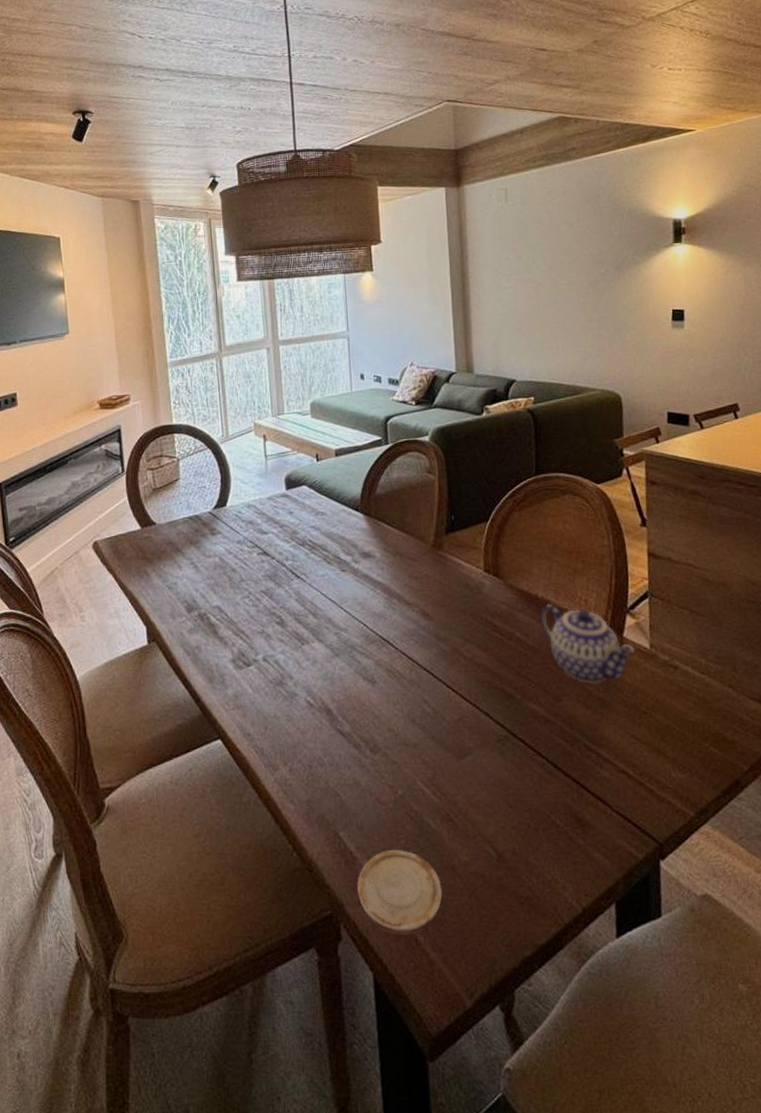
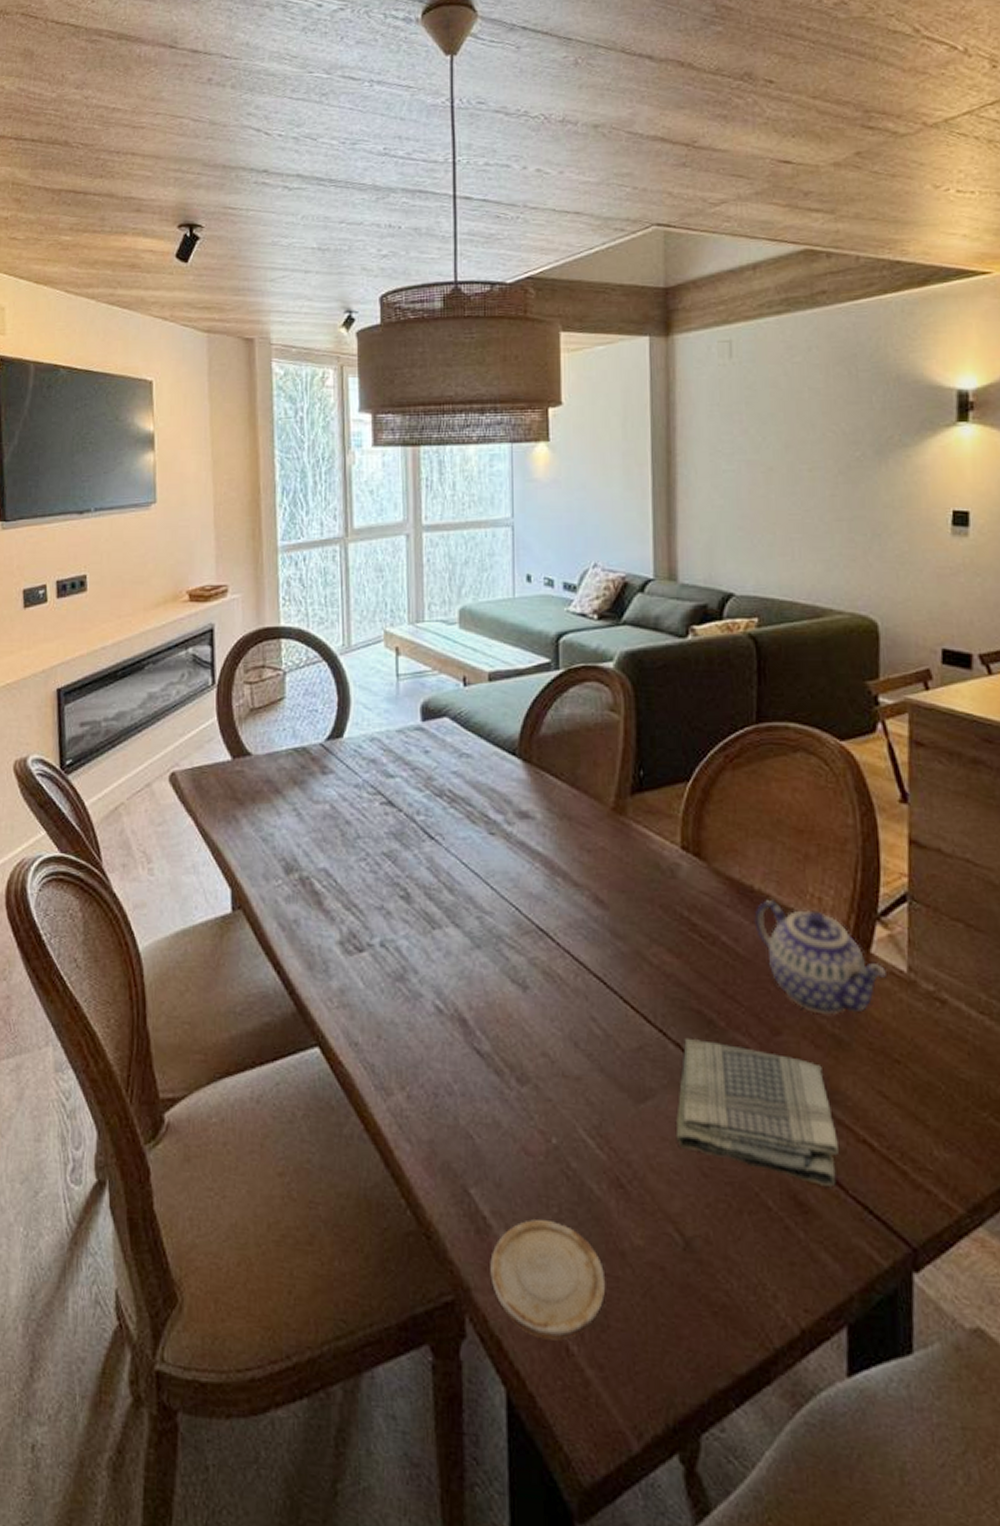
dish towel: none [487,709,605,807] -> present [675,1039,838,1188]

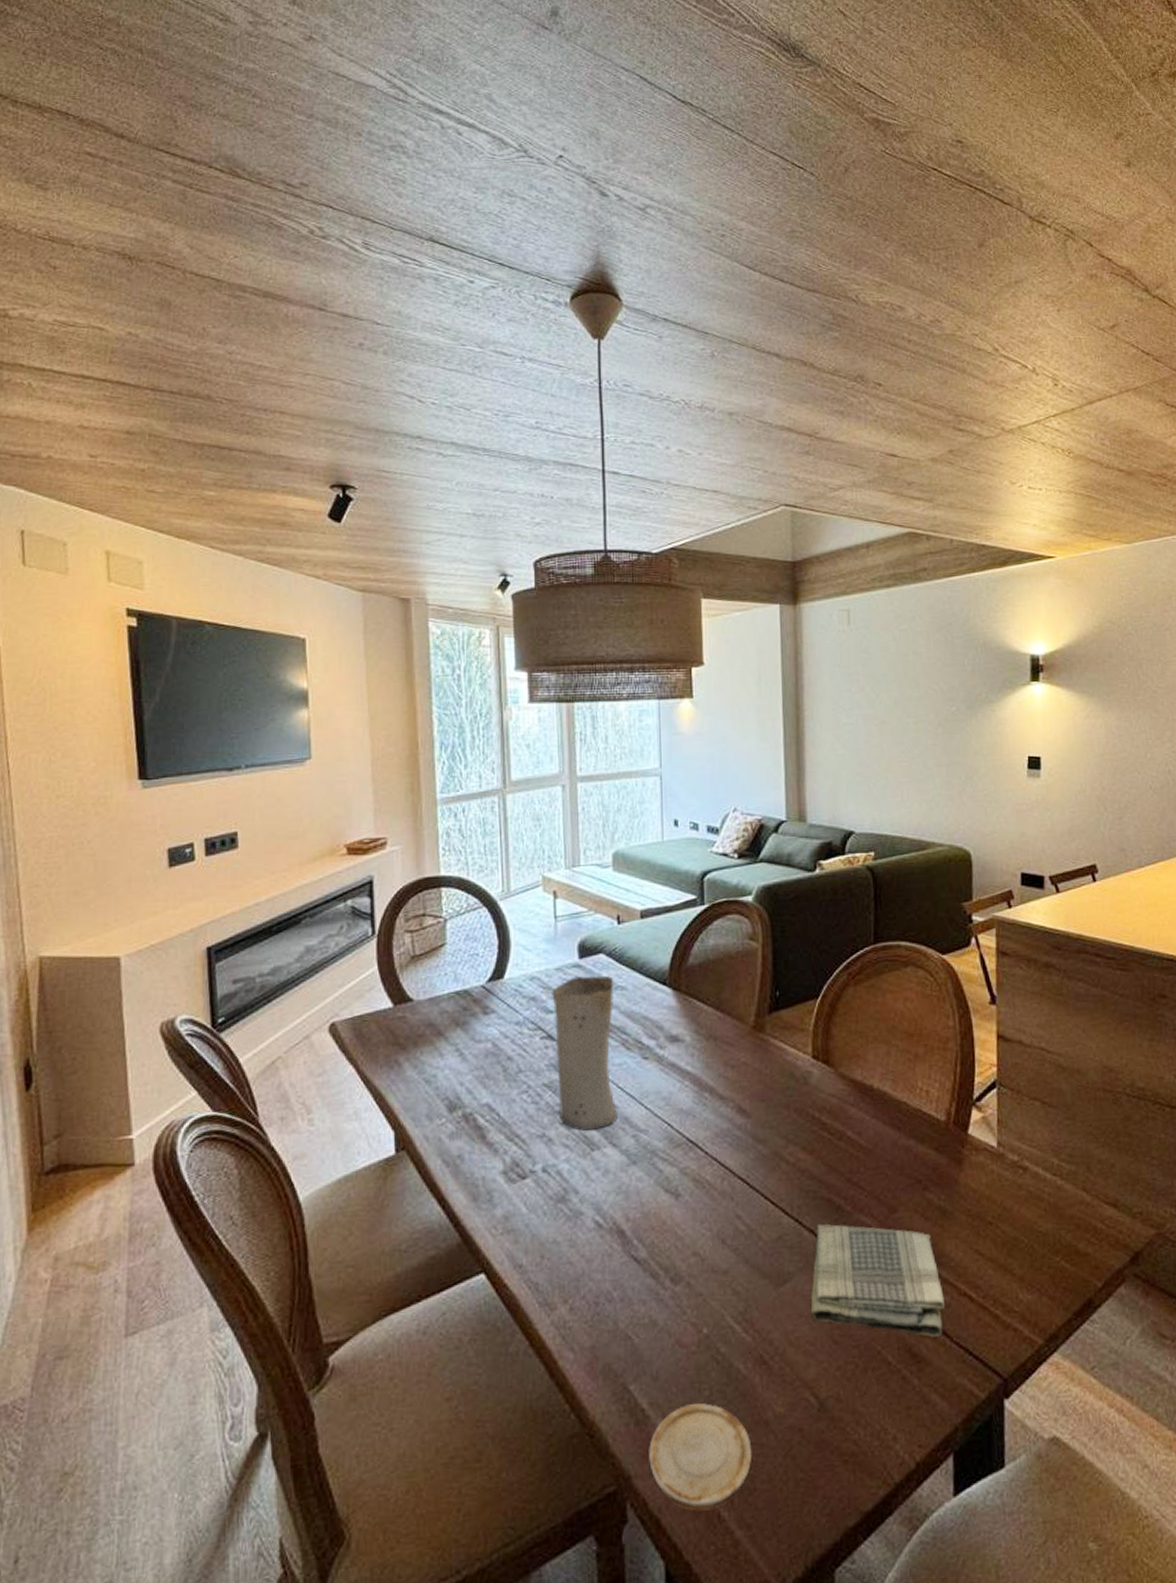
vase: none [393,740,461,907] -> present [552,976,617,1131]
teapot: present [754,899,888,1015] -> none [874,1095,982,1191]

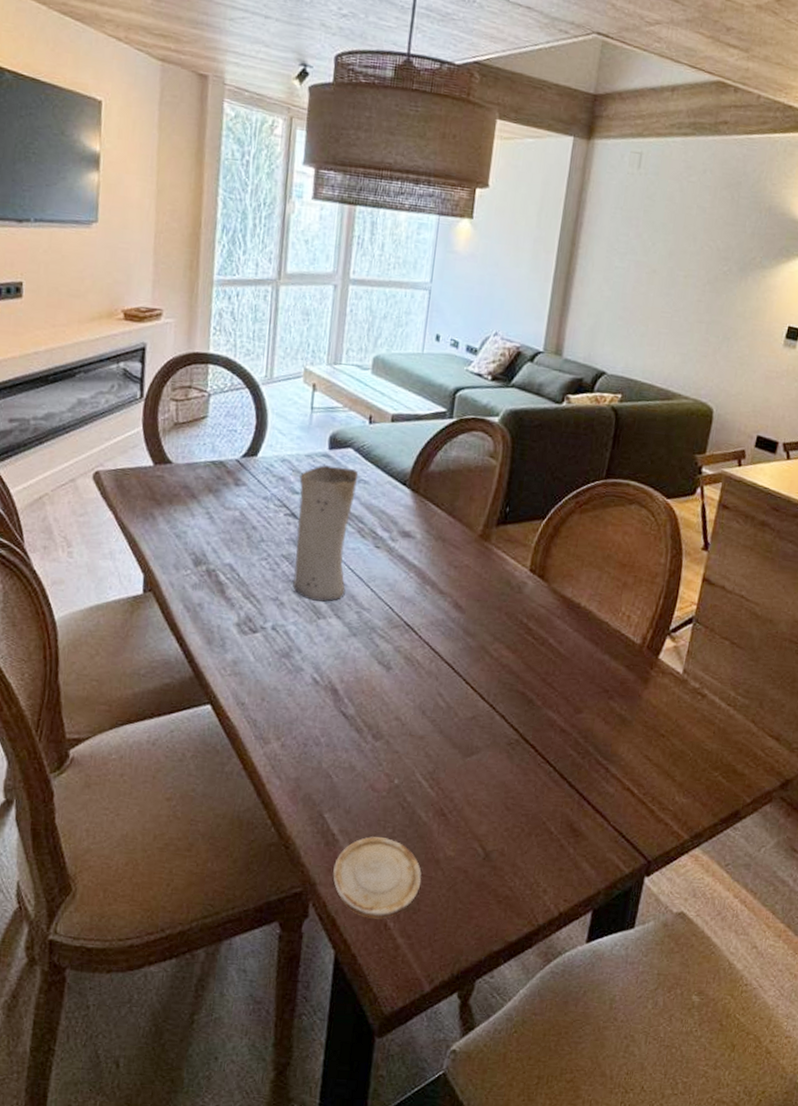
dish towel: present [810,1224,945,1338] -> none [490,712,610,820]

